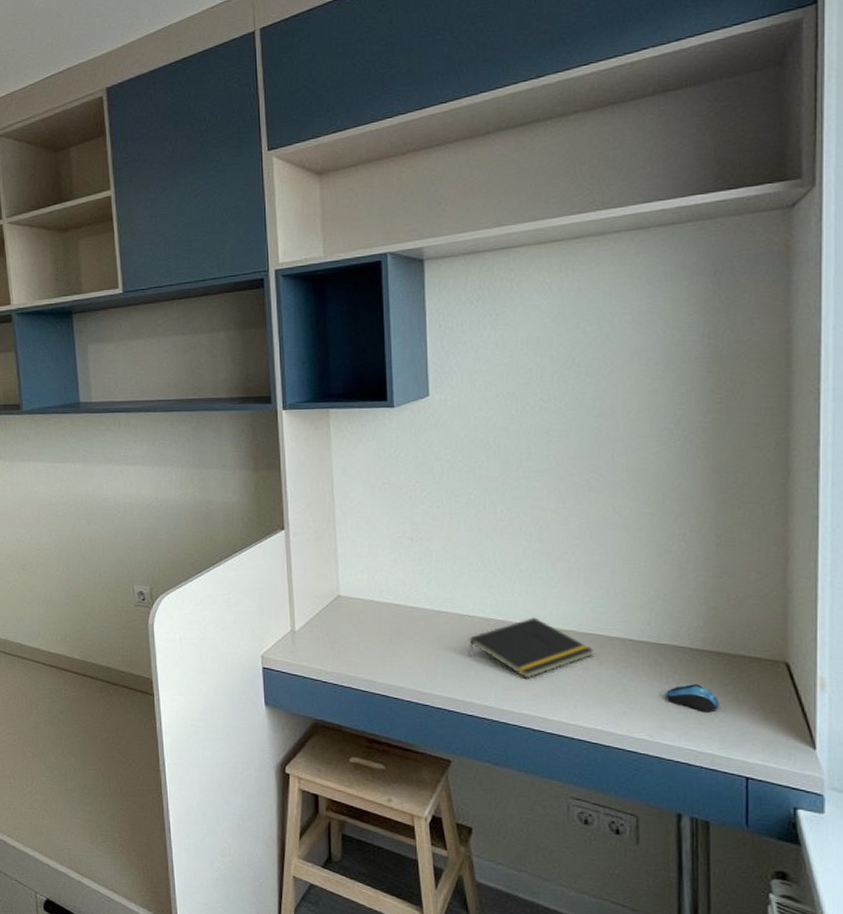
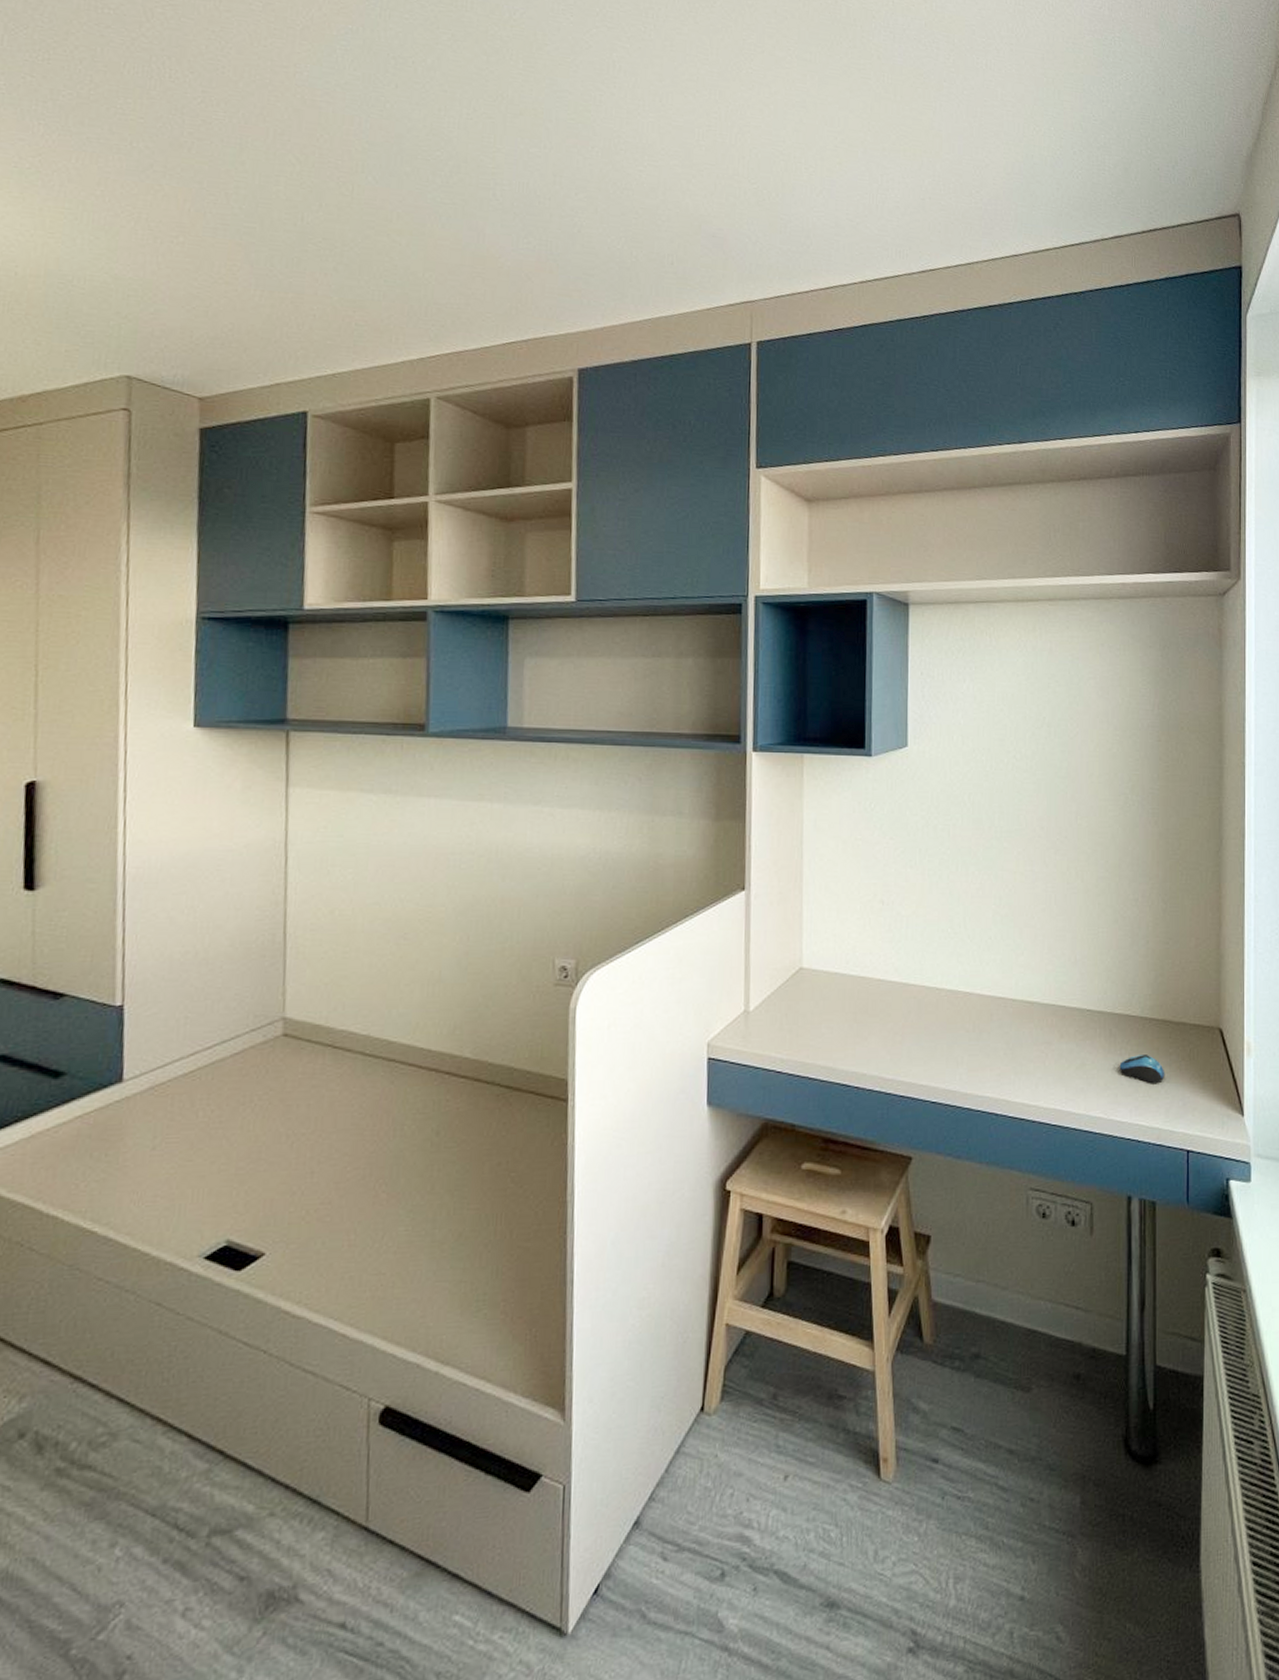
notepad: present [469,617,593,679] -> none [935,988,1055,1057]

